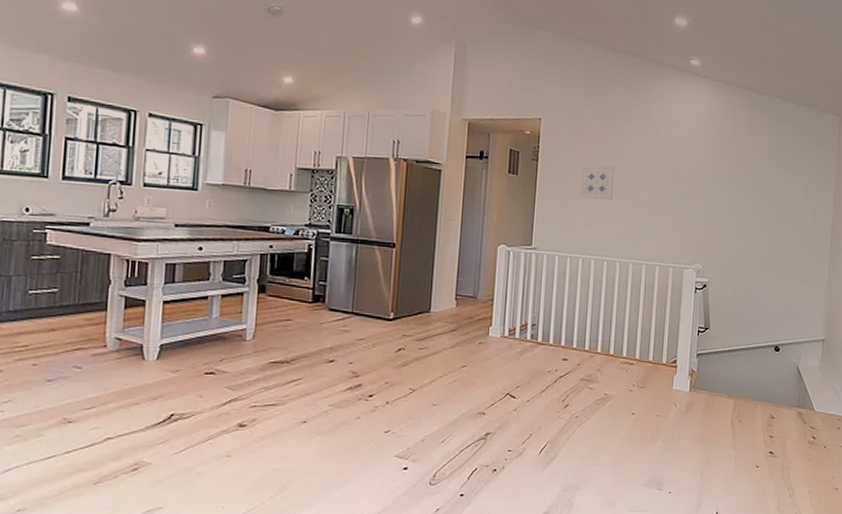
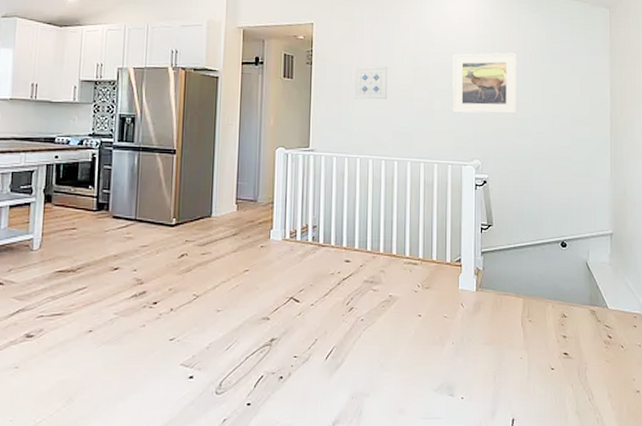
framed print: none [677,156,746,219] -> present [452,52,518,114]

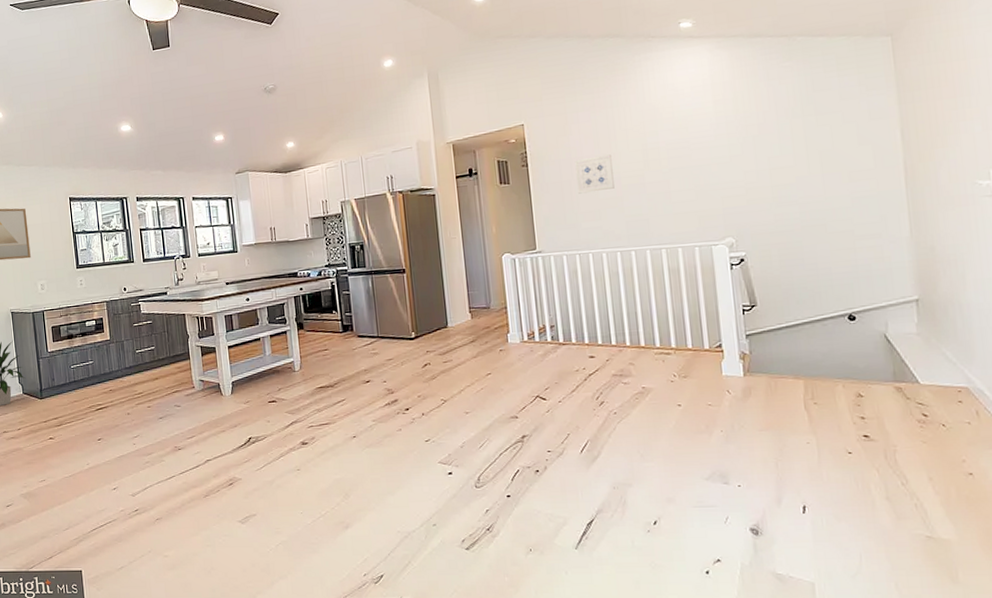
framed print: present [452,52,518,114] -> none [687,112,775,191]

